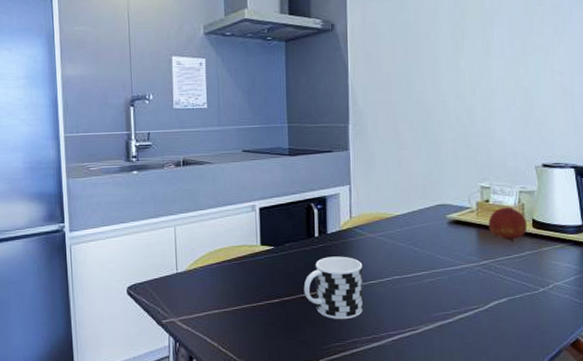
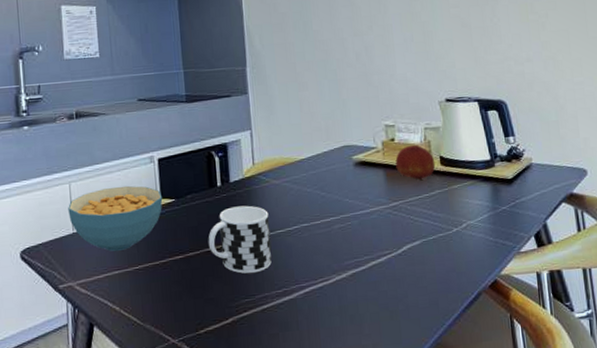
cereal bowl: none [173,231,263,292] -> present [68,185,163,251]

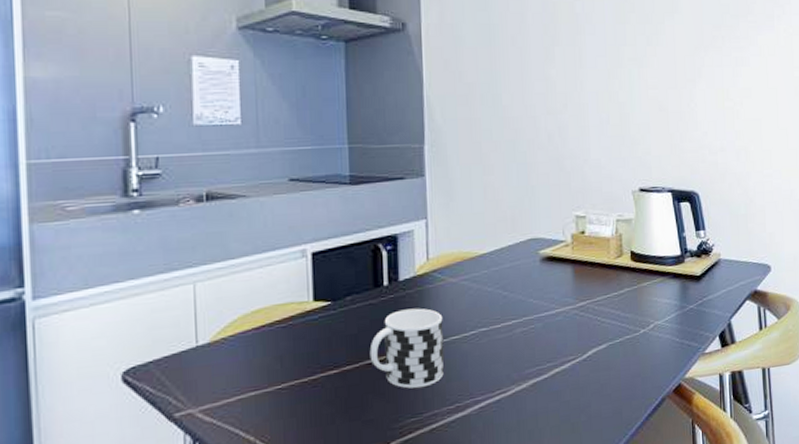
cereal bowl: present [68,185,163,251] -> none [191,285,316,368]
fruit: present [395,144,436,181] -> none [585,238,626,278]

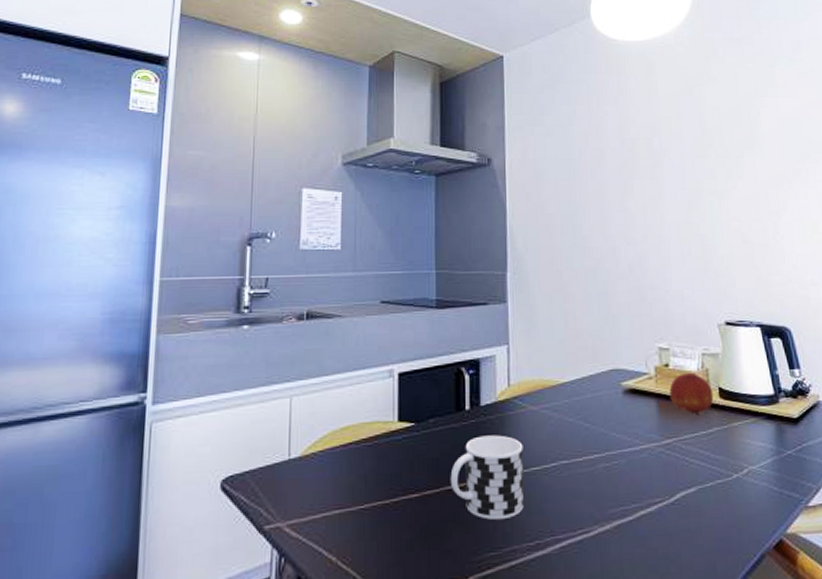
fruit: none [585,238,626,278] -> present [669,372,714,415]

